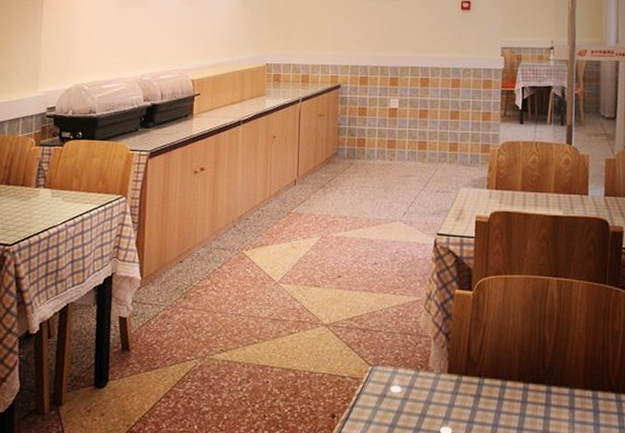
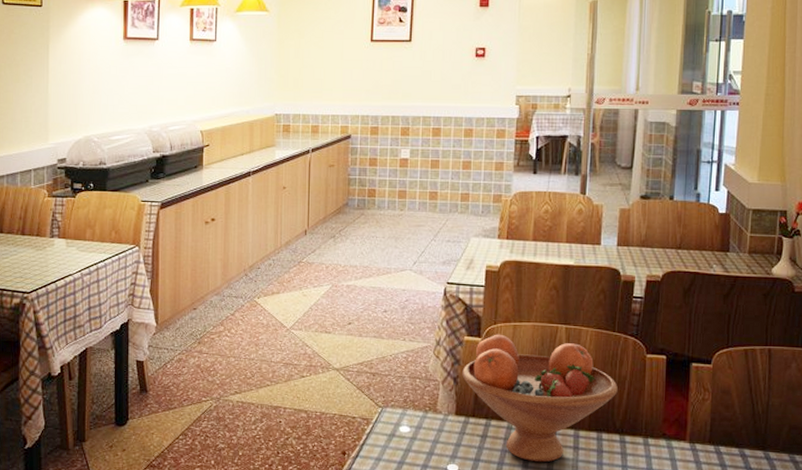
fruit bowl: none [454,287,611,424] -> present [462,334,618,463]

